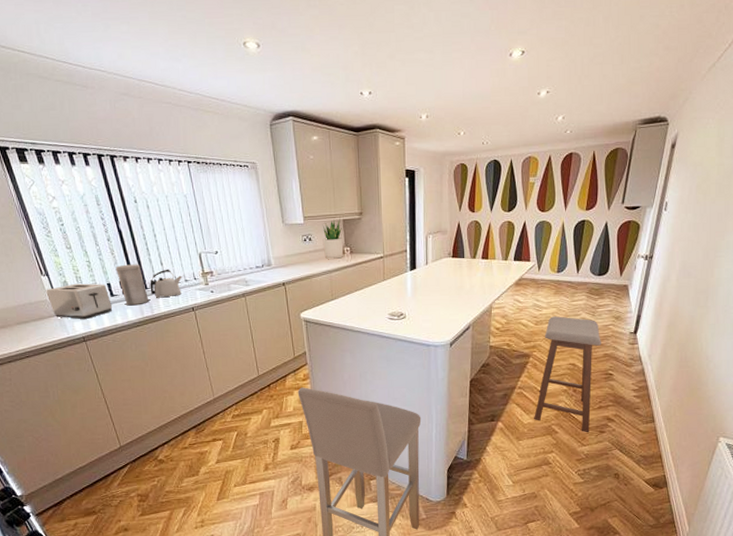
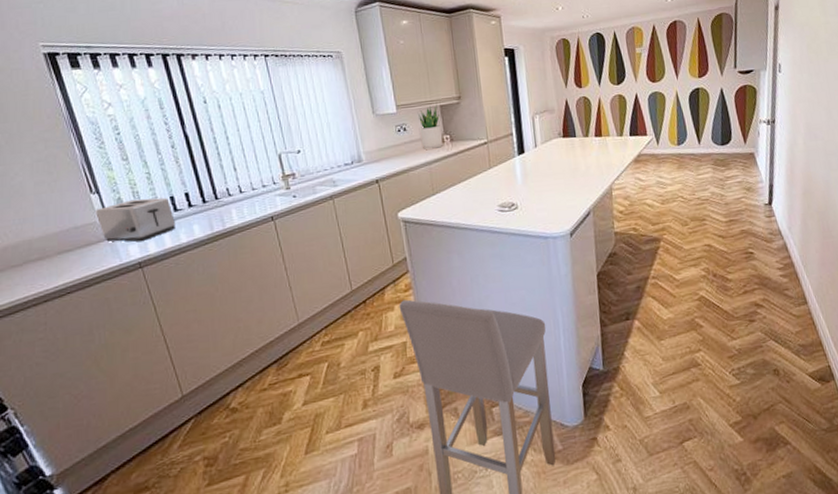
canister: present [115,264,149,306] -> none [180,171,220,221]
kettle: present [150,269,183,298] -> none [221,174,260,209]
bar stool: present [534,316,601,433] -> none [673,192,738,324]

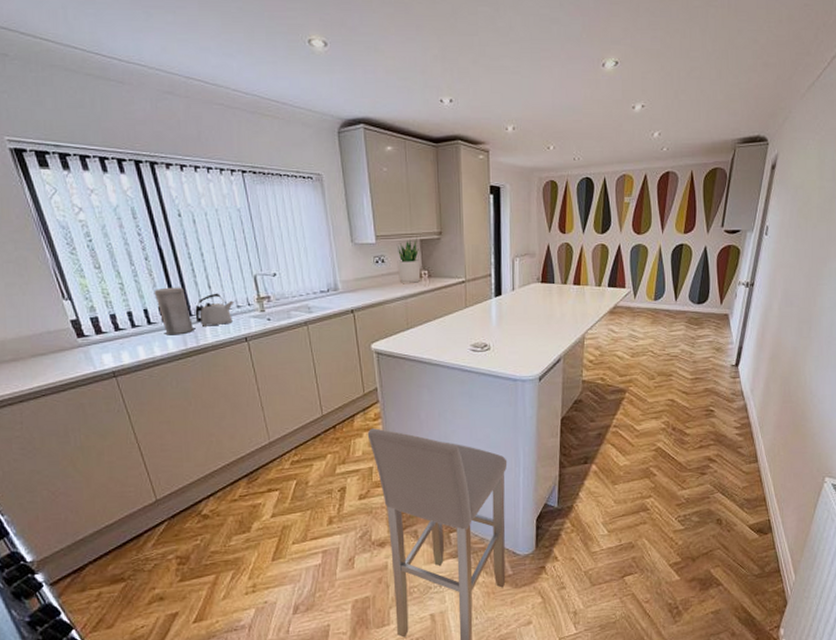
toaster: present [95,197,176,242] -> none [68,309,150,351]
canister: none [180,171,220,221] -> present [154,287,194,335]
kettle: none [221,174,260,209] -> present [195,293,235,327]

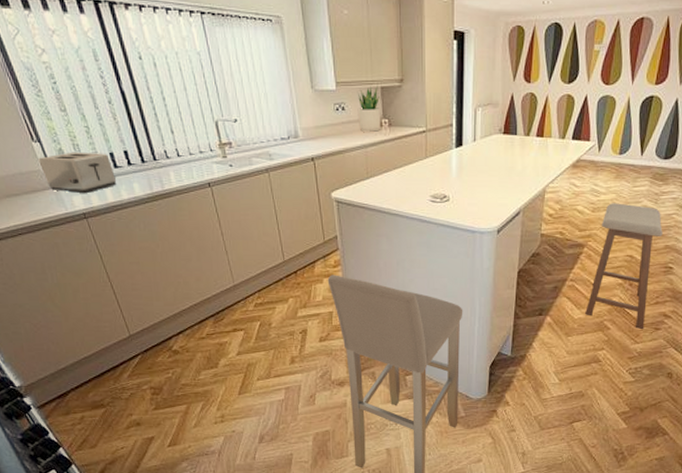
toaster: none [68,309,150,351] -> present [38,152,117,193]
canister: present [154,287,194,335] -> none [118,131,159,179]
kettle: present [195,293,235,327] -> none [159,138,197,171]
bar stool: none [630,347,701,475] -> present [585,203,663,330]

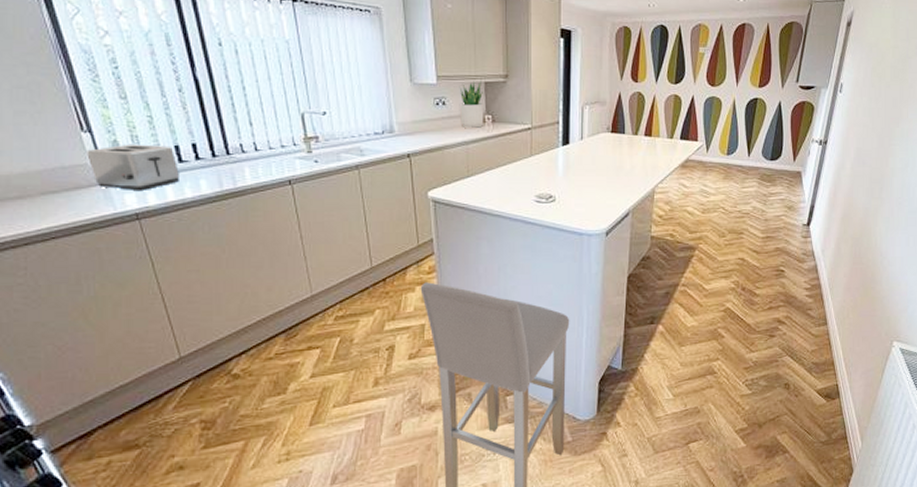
bar stool: present [585,203,663,330] -> none [698,204,773,337]

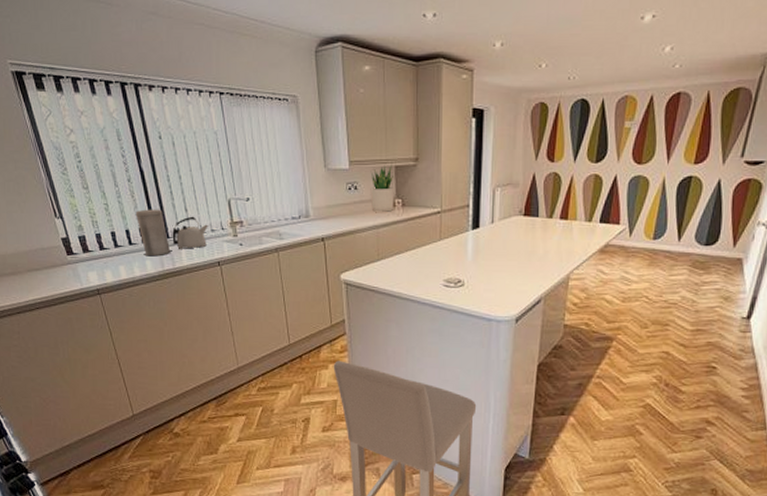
toaster: present [87,144,181,190] -> none [60,228,131,269]
canister: none [187,122,232,175] -> present [135,209,171,257]
kettle: none [233,130,278,167] -> present [172,216,209,249]

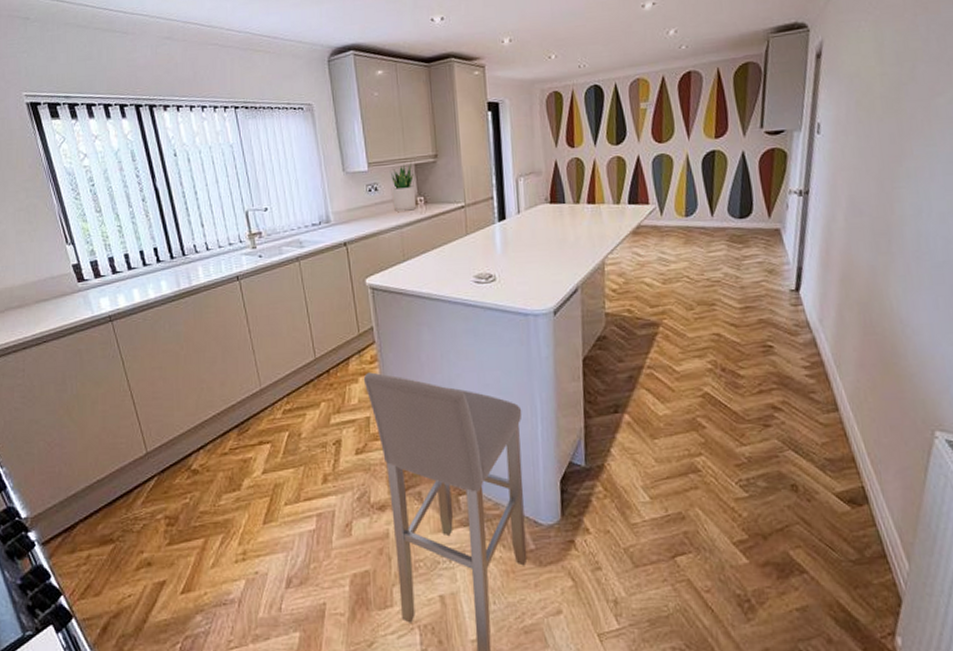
canister: present [135,209,171,257] -> none [150,226,187,277]
kettle: present [172,216,209,249] -> none [188,231,227,266]

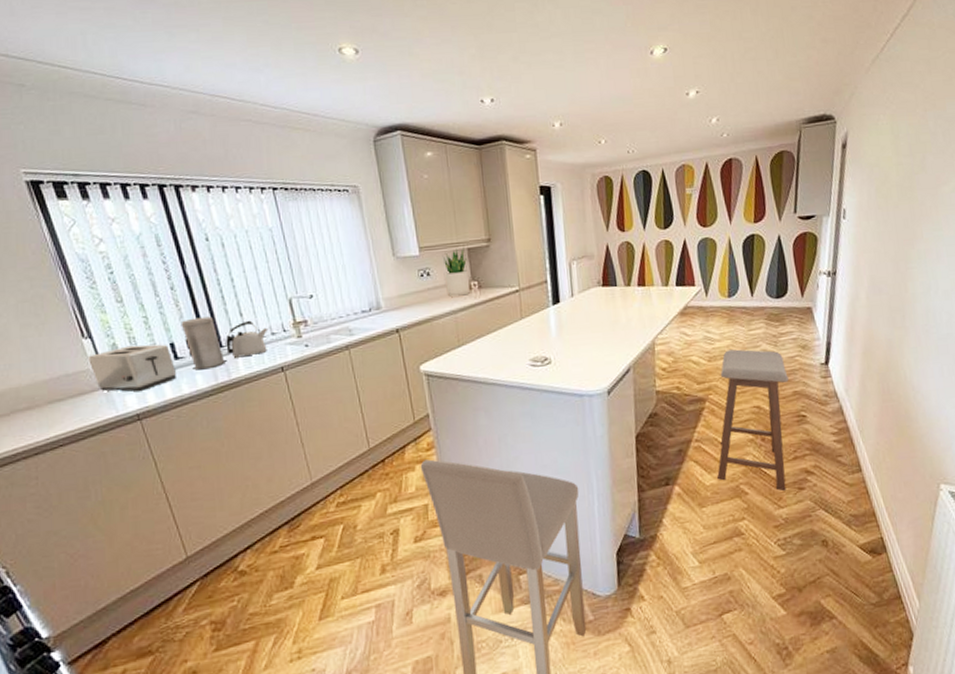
toaster: none [70,251,145,295] -> present [88,344,177,392]
canister: none [150,226,187,277] -> present [181,316,226,370]
kettle: none [188,231,227,266] -> present [226,320,269,358]
bar stool: none [671,272,753,428] -> present [717,349,789,491]

